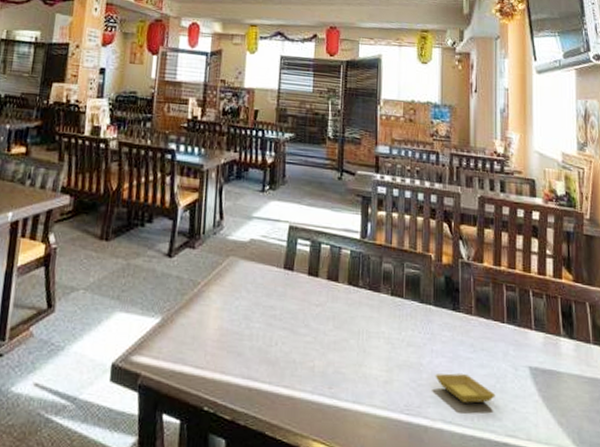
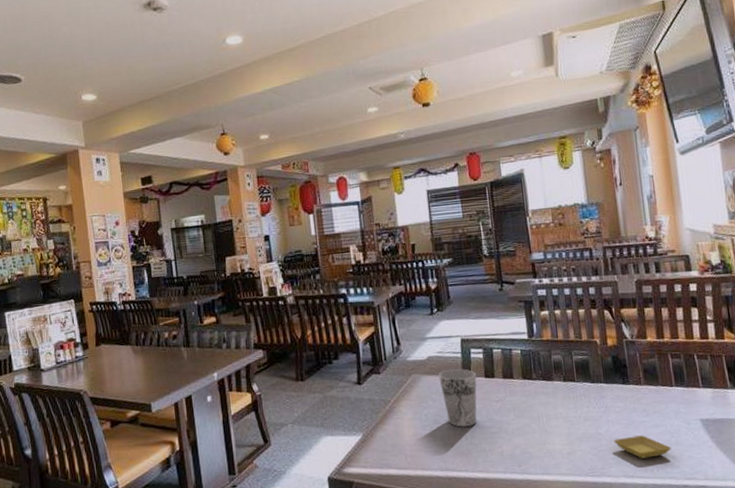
cup: none [258,258,299,330] -> present [438,369,477,427]

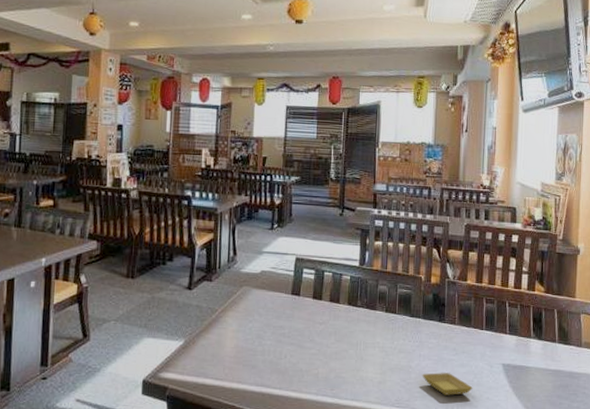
cup: present [438,369,477,427] -> none [268,286,305,345]

